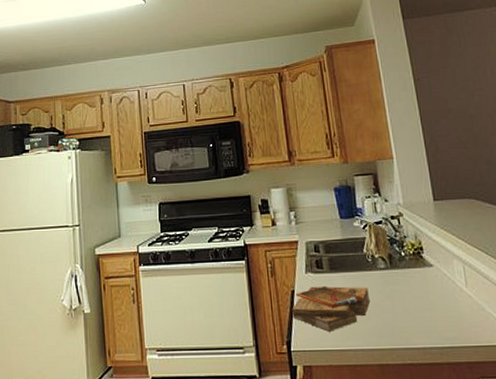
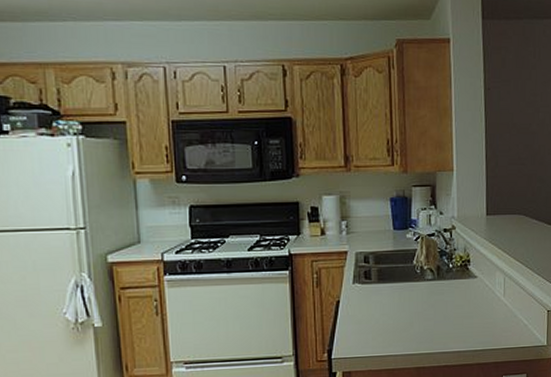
clipboard: present [292,285,370,332] -> none [336,296,414,340]

